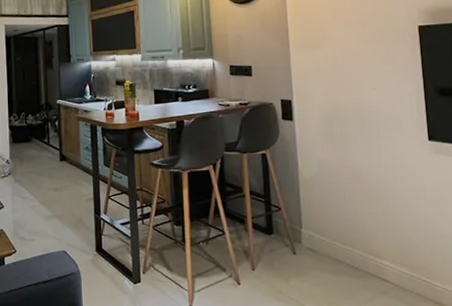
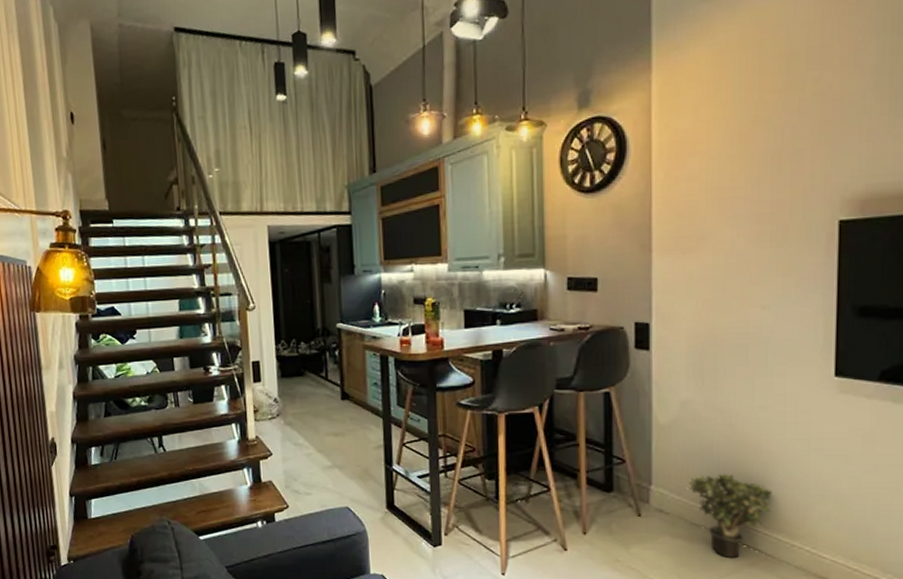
potted plant: none [329,217,394,289] -> present [688,473,772,559]

